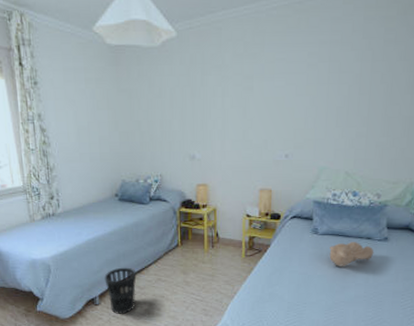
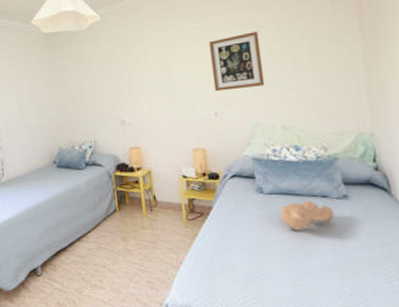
wastebasket: present [104,267,137,314] -> none [45,234,77,286]
wall art: none [289,71,341,132] -> present [209,31,265,92]

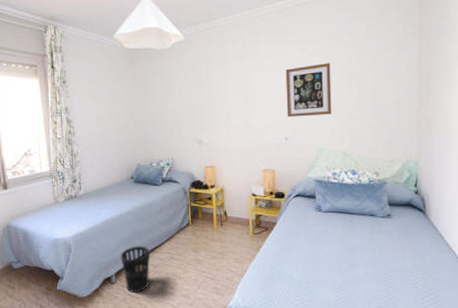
wastebasket: none [45,234,77,286] -> present [120,246,150,293]
teddy bear: present [280,201,335,231] -> none [334,219,379,245]

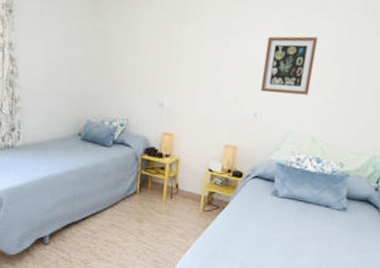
wastebasket: present [120,246,150,293] -> none [57,208,91,257]

